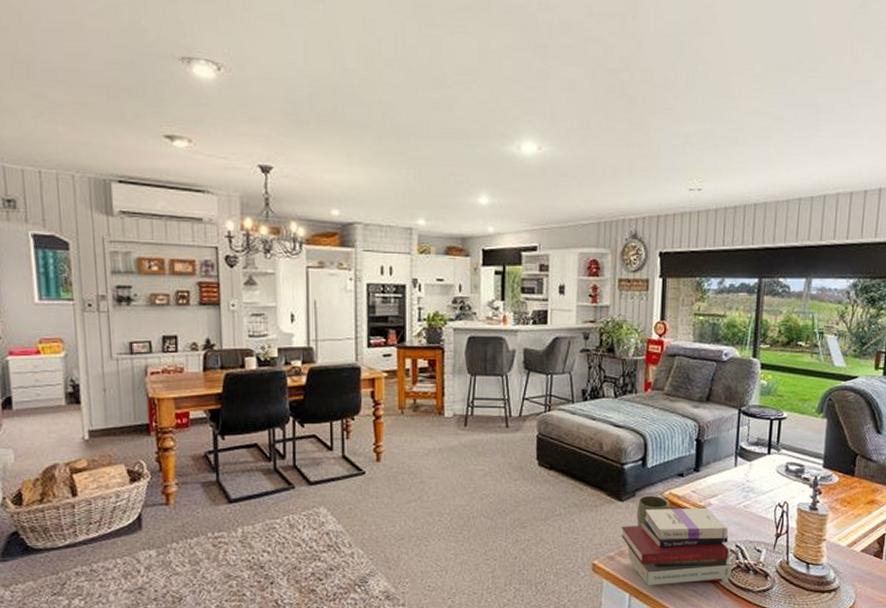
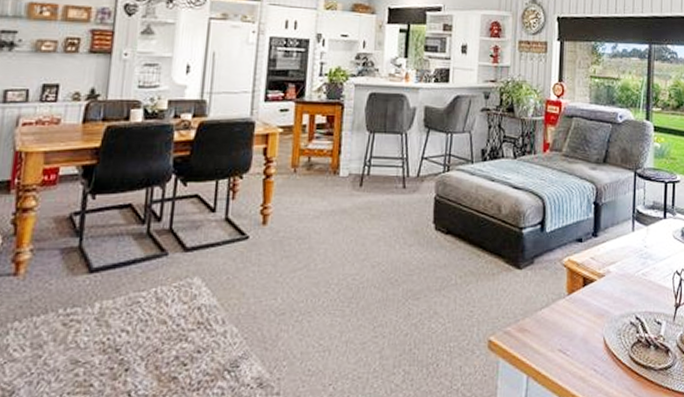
books: present [621,507,732,586] -> none [519,275,632,366]
mug: present [636,495,679,527] -> none [535,262,578,298]

